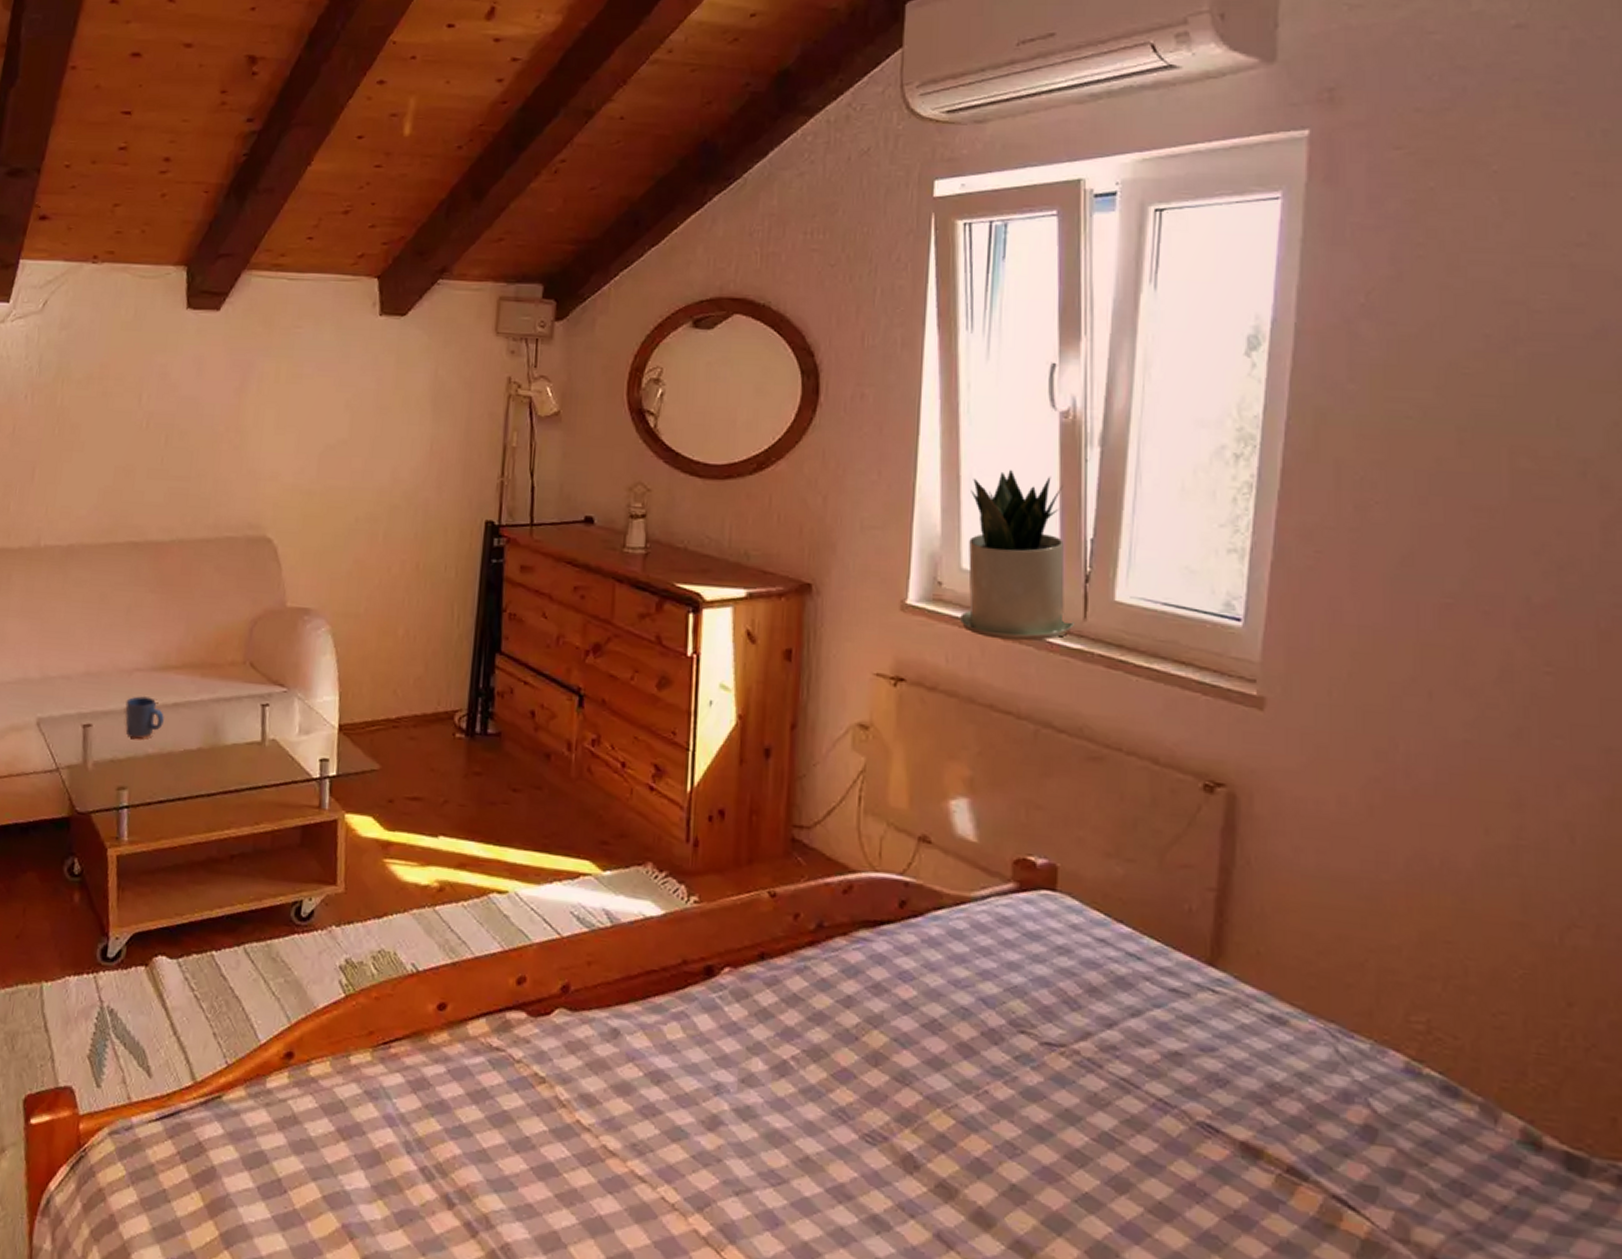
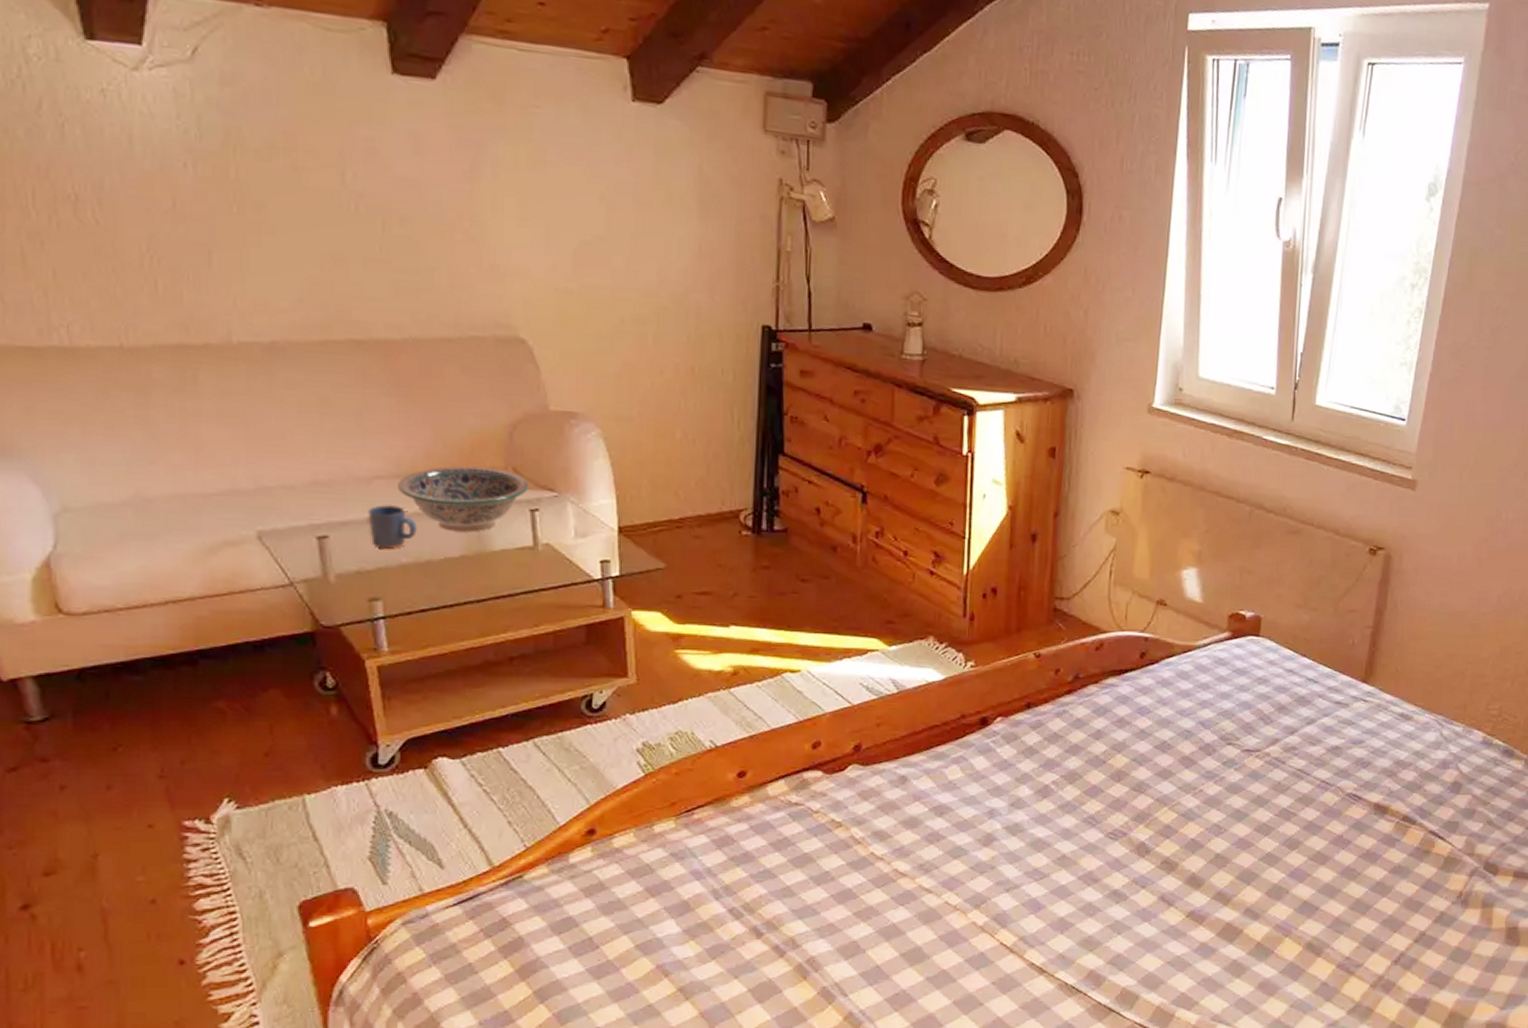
decorative bowl: none [151,660,263,726] -> present [396,466,530,532]
planter: present [959,470,1076,642] -> none [1195,292,1285,439]

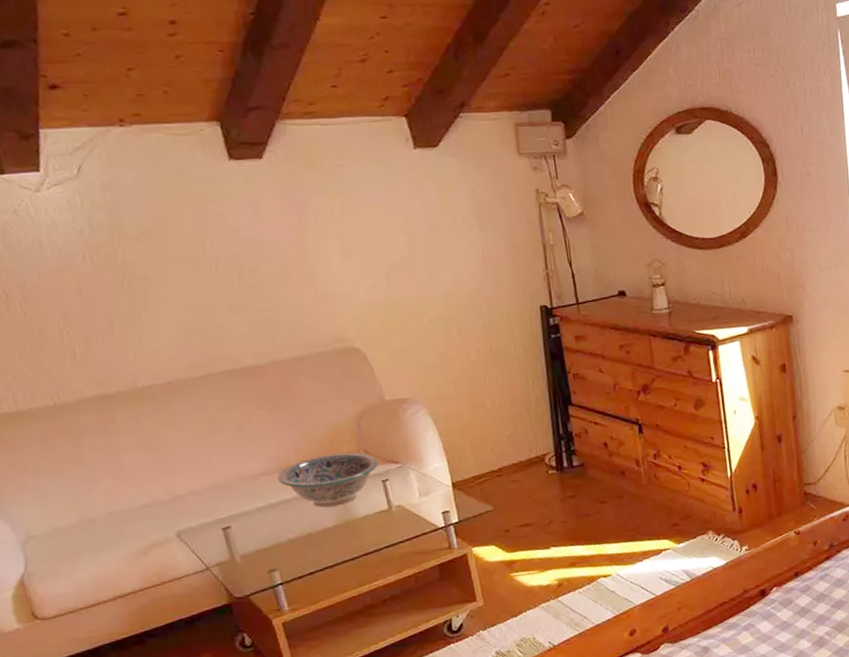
mug: present [368,504,417,549] -> none [258,493,298,530]

